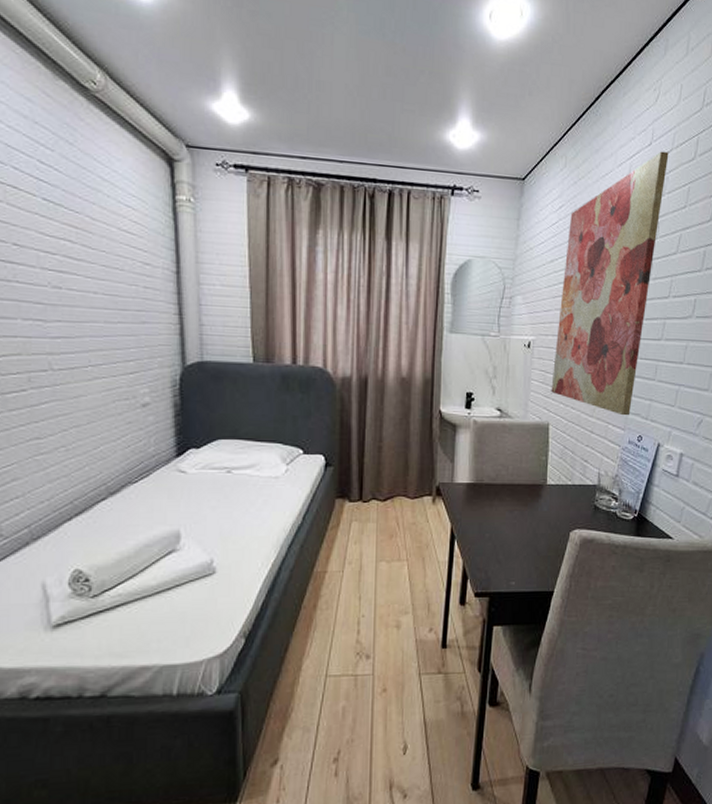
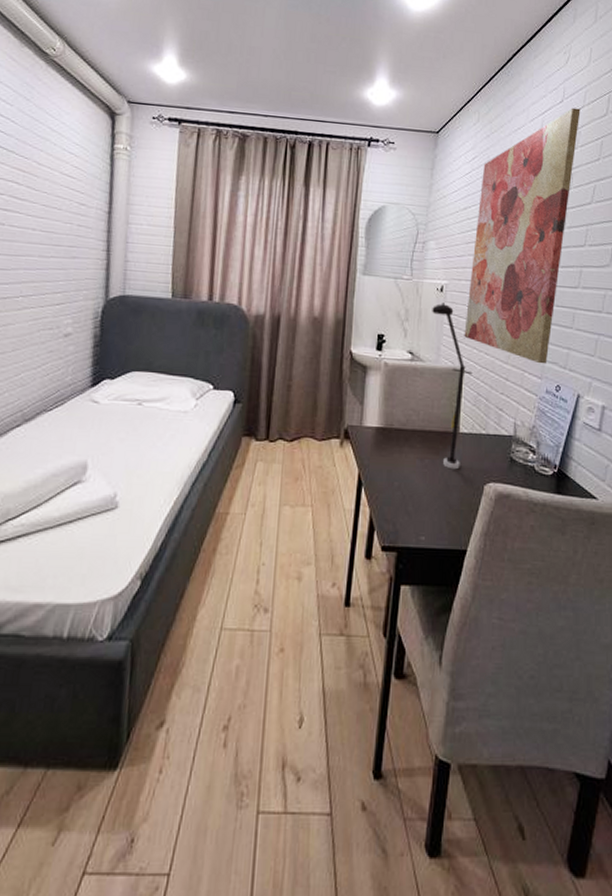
desk lamp: none [519,358,559,519] -> present [432,302,473,470]

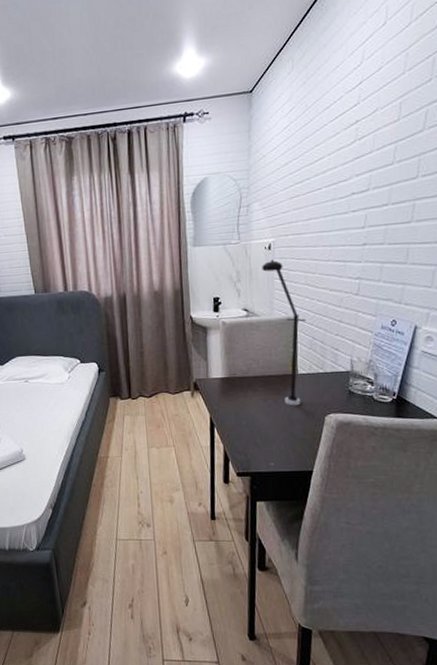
wall art: present [464,108,581,364] -> none [295,26,407,303]

